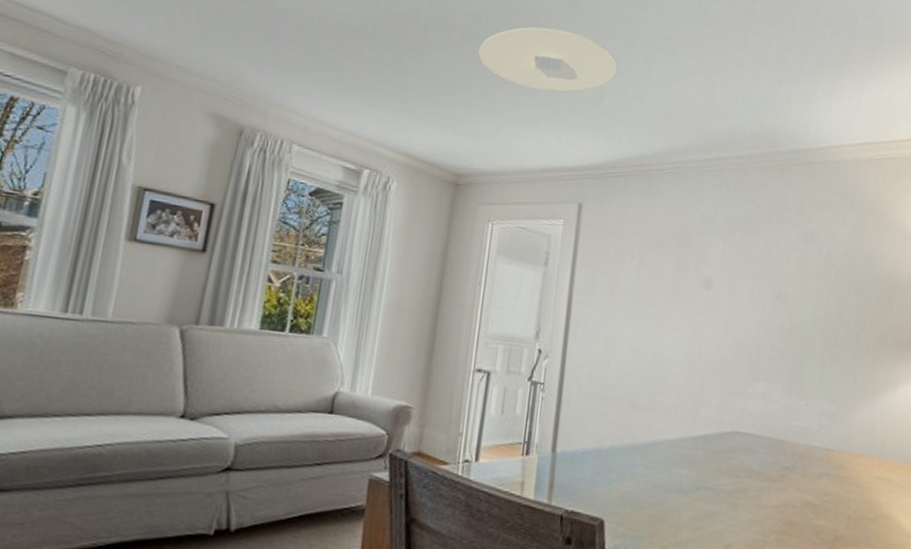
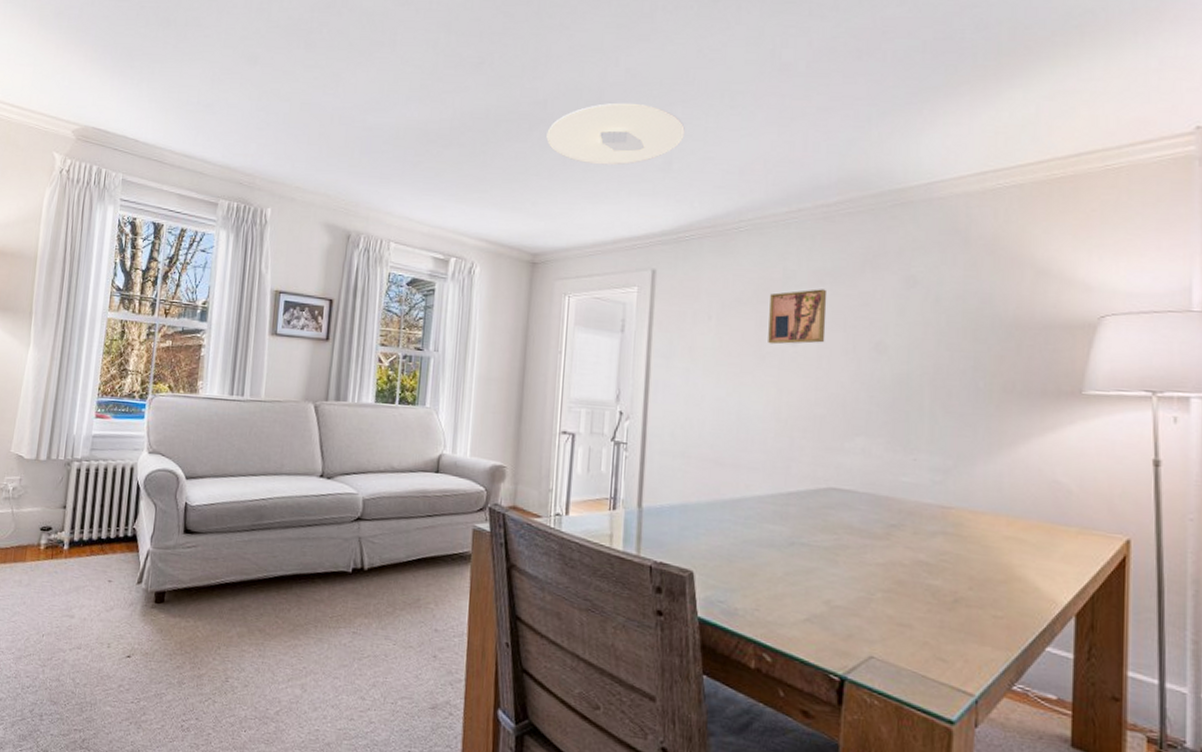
wall art: none [685,236,739,289] -> present [768,289,828,345]

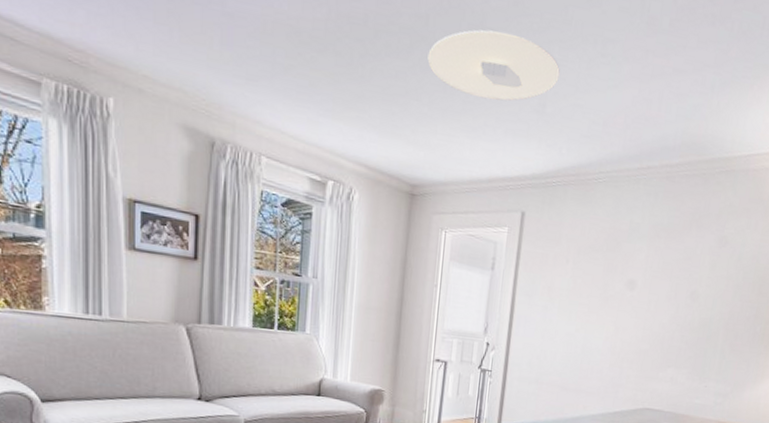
wall art: present [768,289,828,345] -> none [612,242,662,290]

